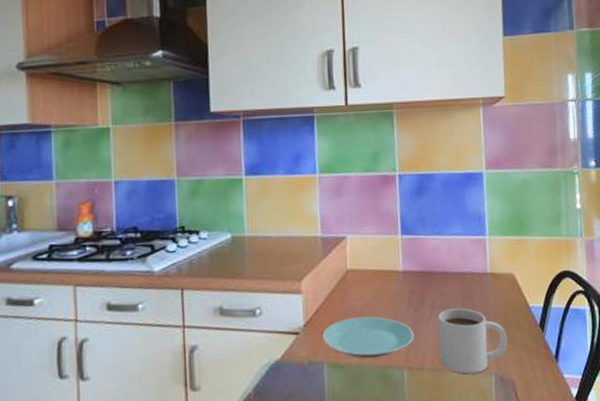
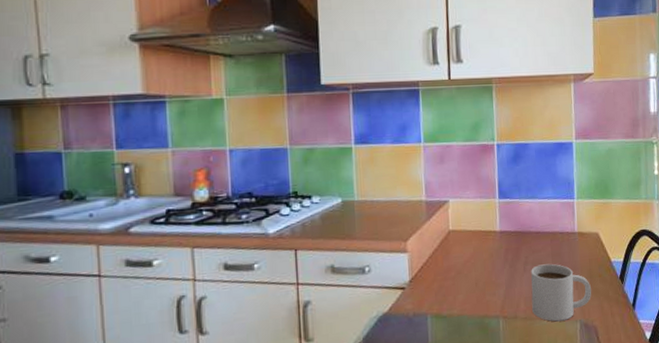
plate: present [321,316,414,359] -> none [425,272,509,310]

